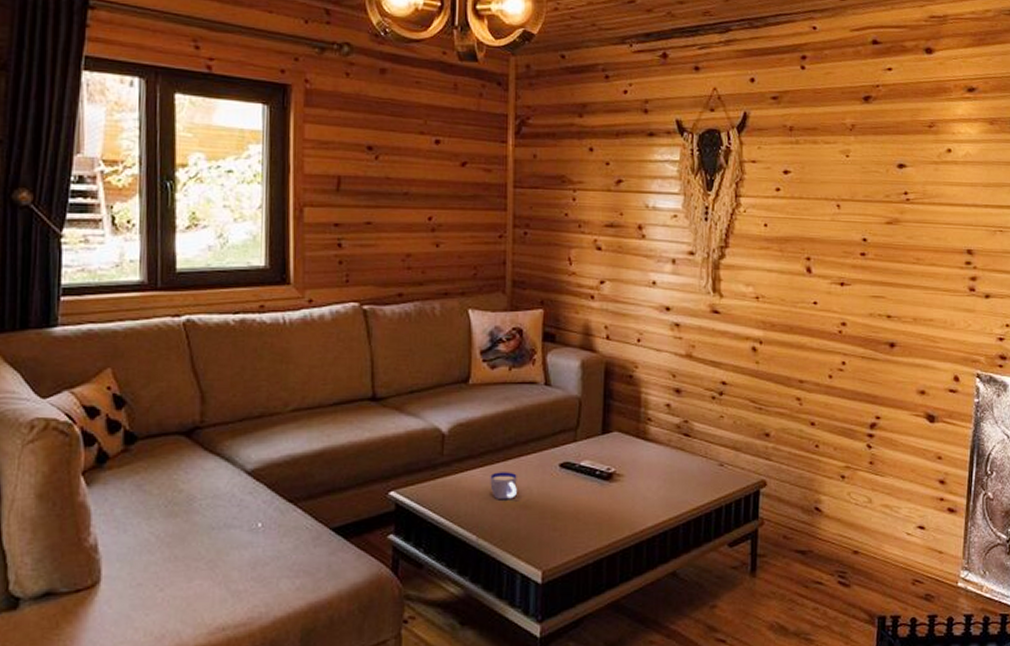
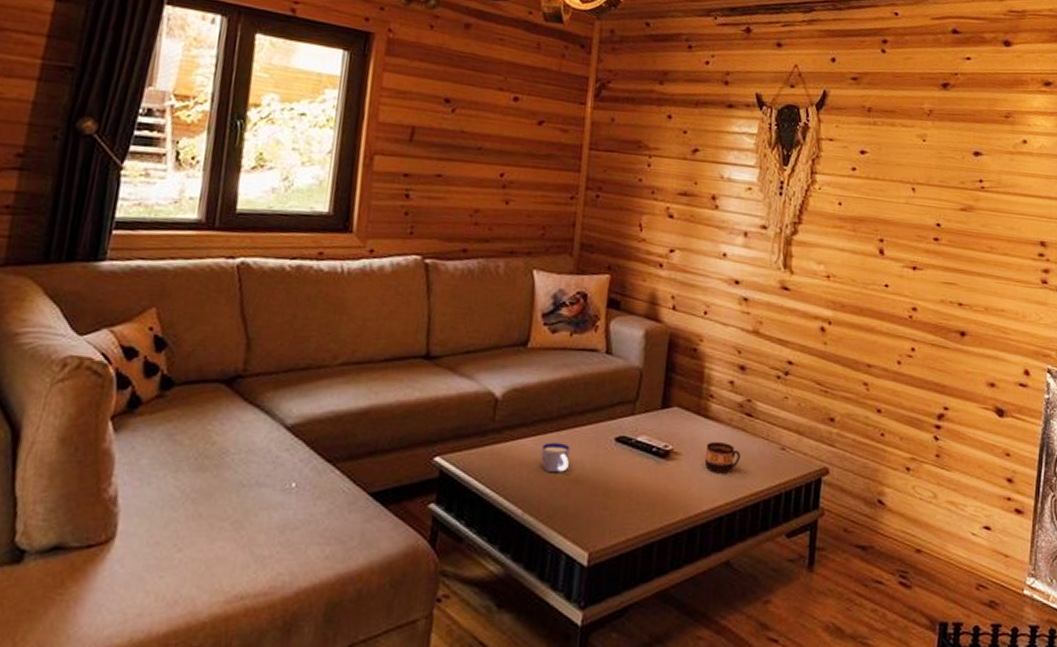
cup: none [646,462,682,490] -> present [704,442,741,473]

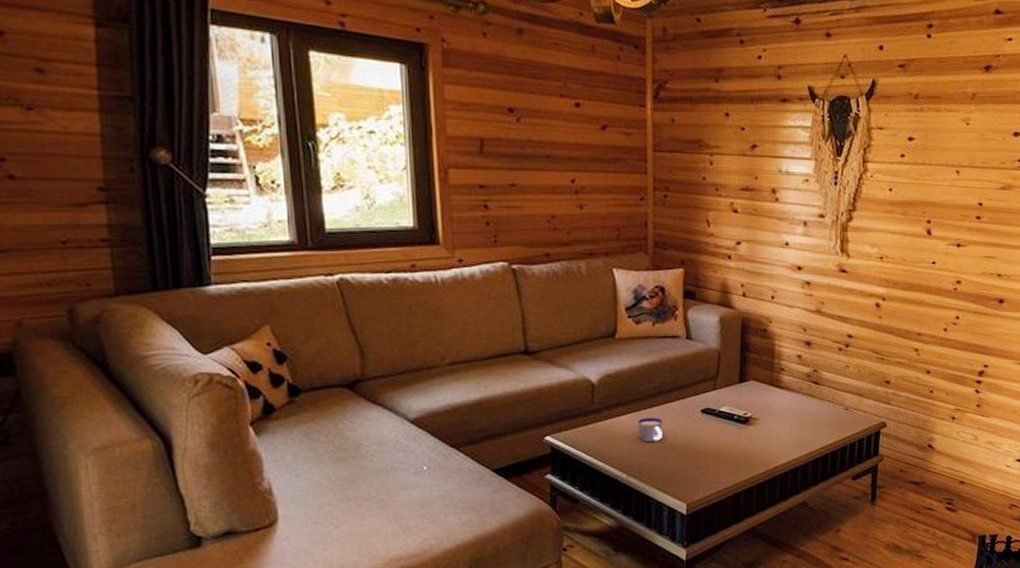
cup: present [704,442,741,473] -> none [779,407,811,432]

